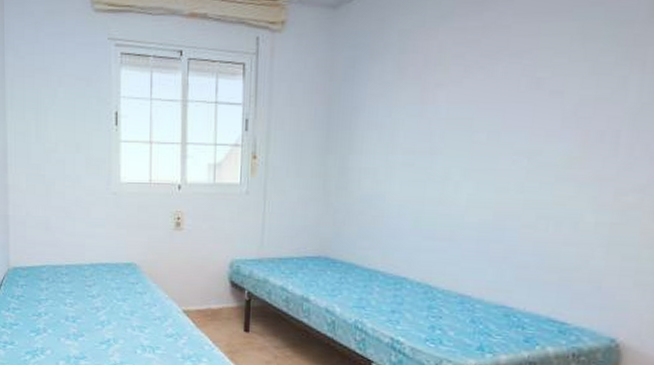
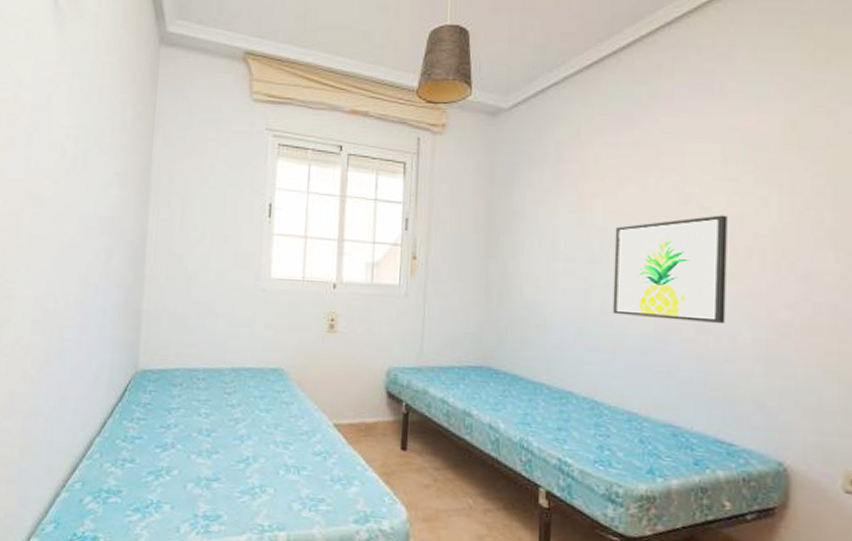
wall art: none [450,98,581,210] -> present [612,215,728,324]

